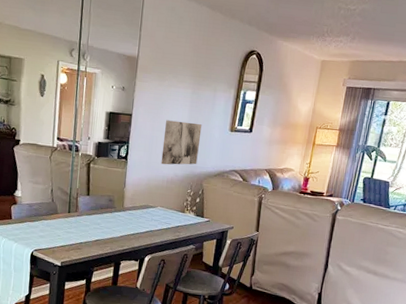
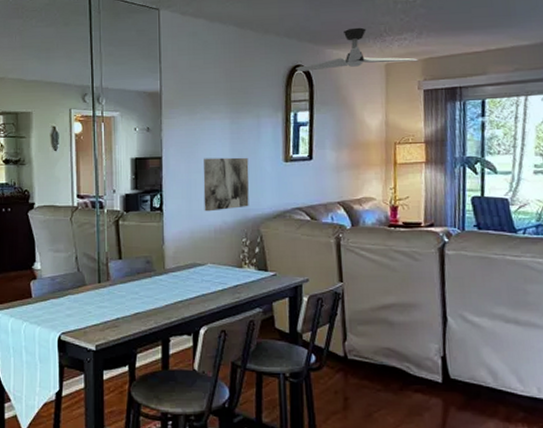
ceiling fan: none [251,25,347,62] -> present [296,27,418,72]

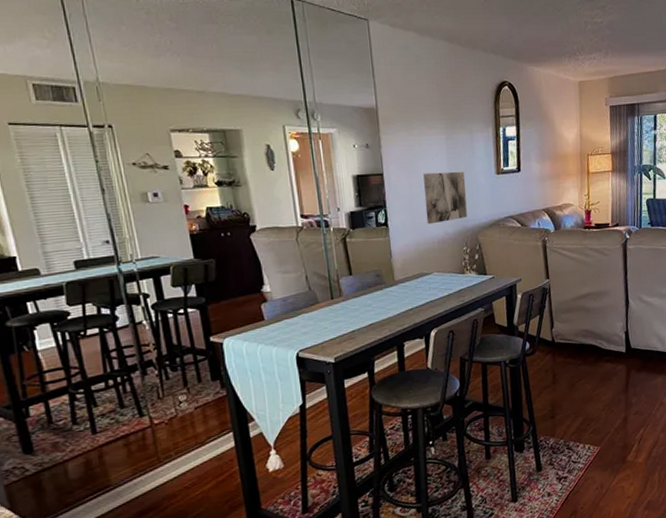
ceiling fan: present [296,27,418,72] -> none [502,46,605,88]

